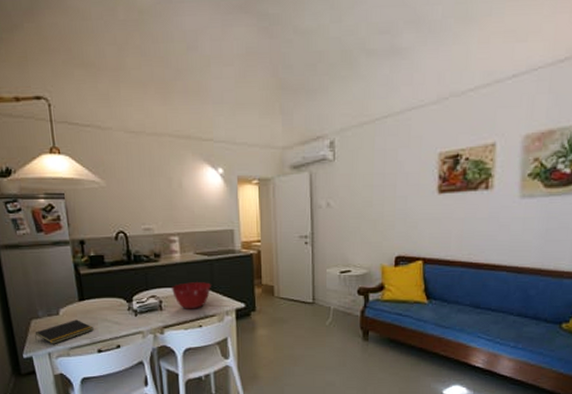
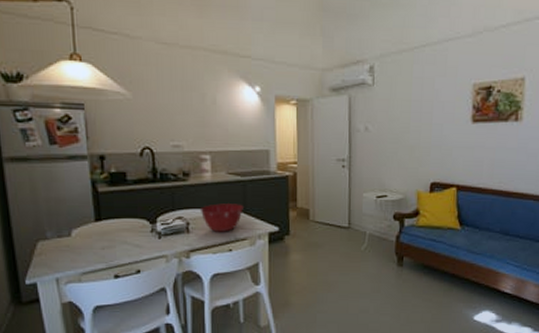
notepad: present [35,319,94,344] -> none [41,242,111,268]

